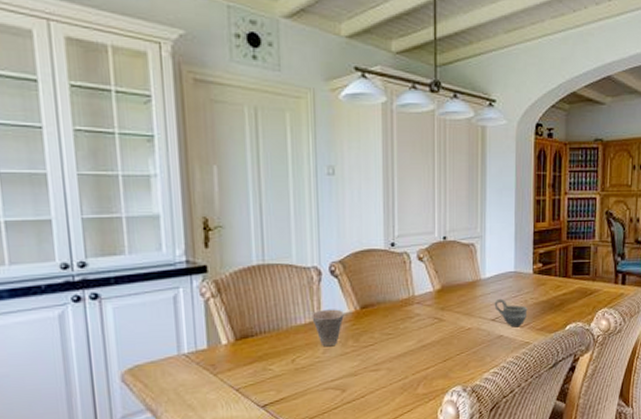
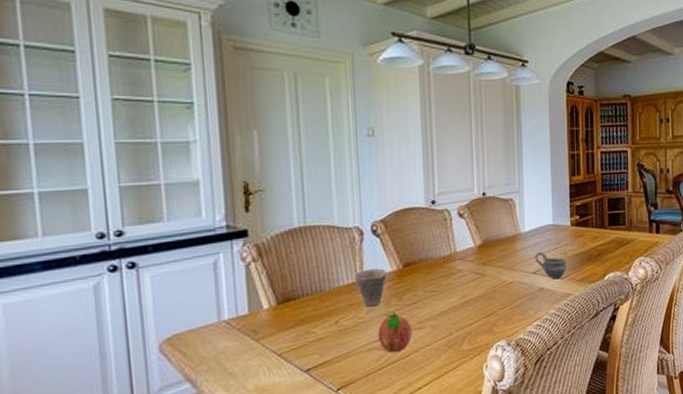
fruit: none [333,353,368,393] -> present [377,312,412,352]

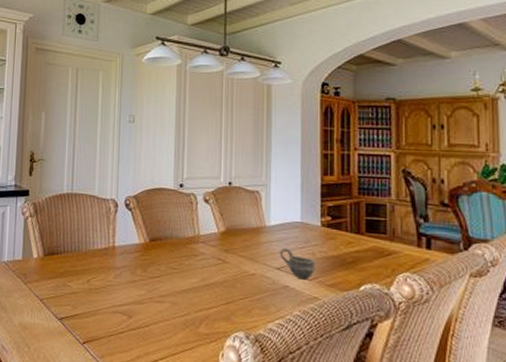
cup: present [354,268,387,307] -> none [107,238,135,273]
fruit: present [377,312,412,352] -> none [122,281,153,320]

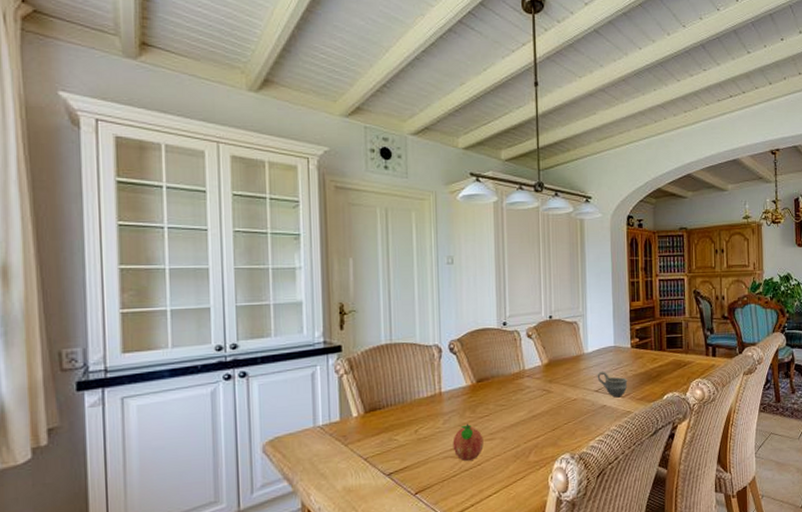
fruit: none [122,281,153,320] -> present [452,423,484,461]

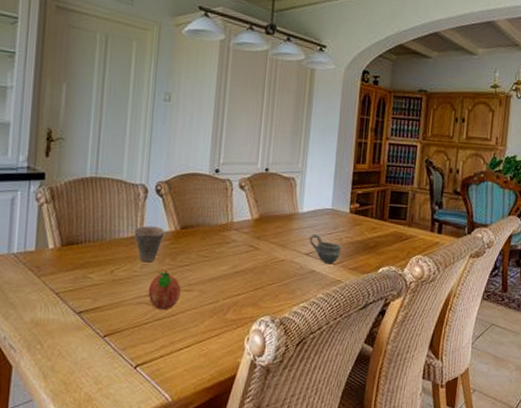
cup: none [433,383,462,418] -> present [134,226,164,263]

